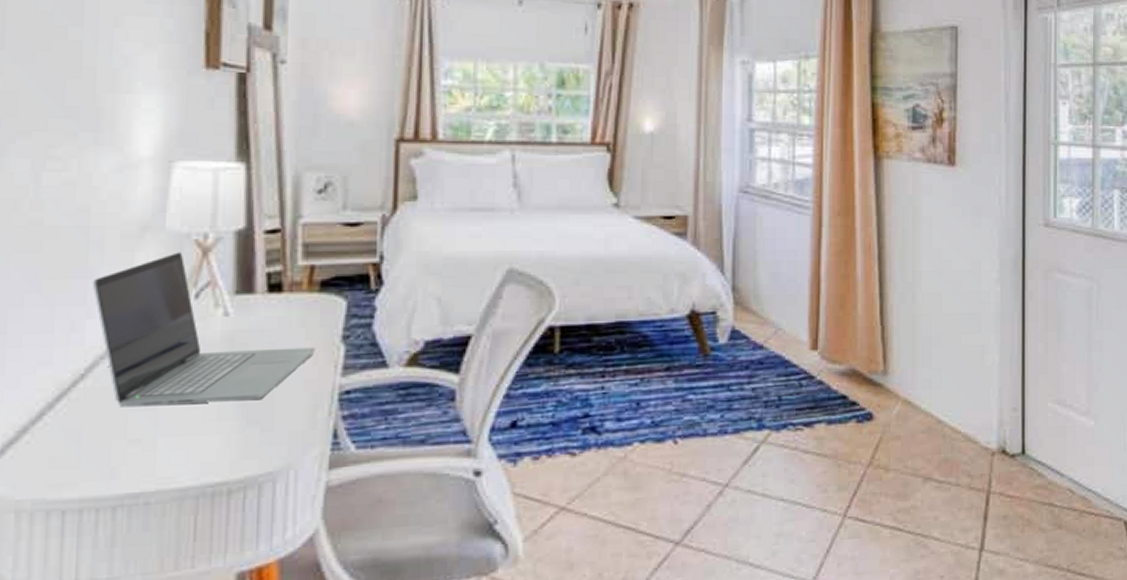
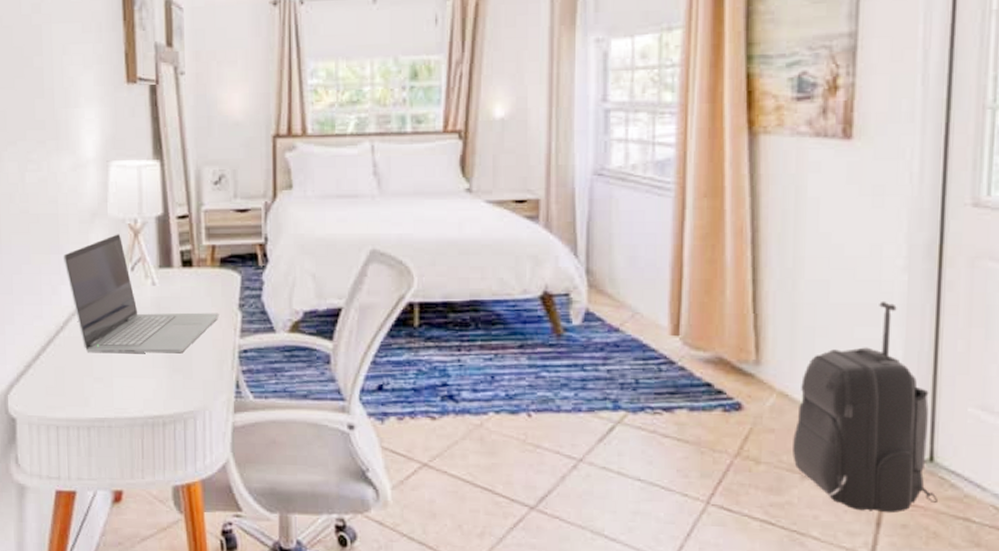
rolling backpack: none [916,310,1029,507] -> present [793,300,938,514]

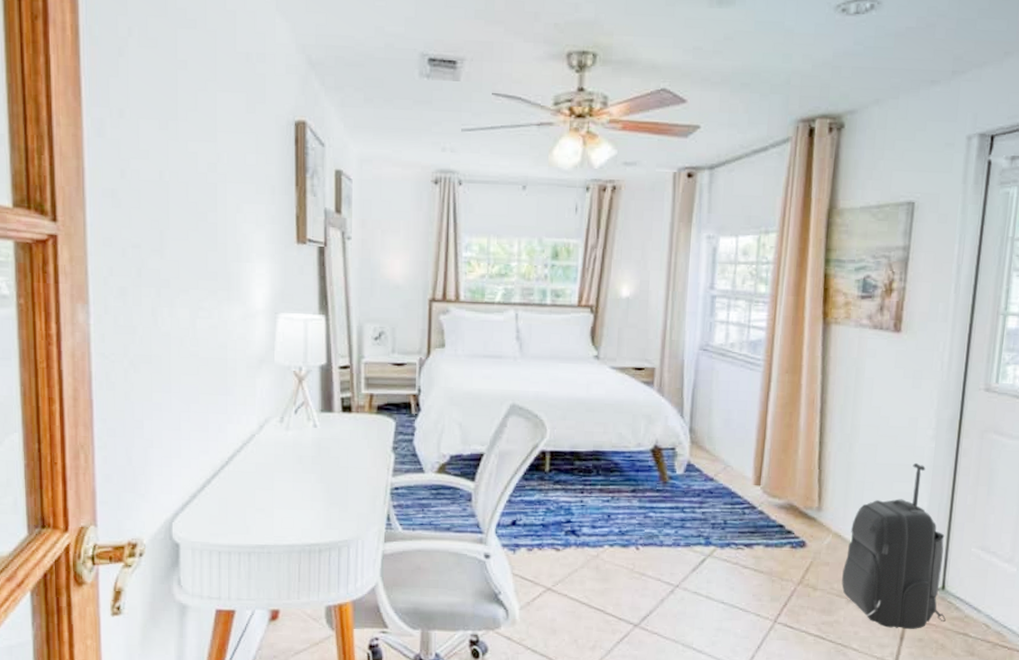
laptop: present [62,234,219,354] -> none [230,380,374,489]

